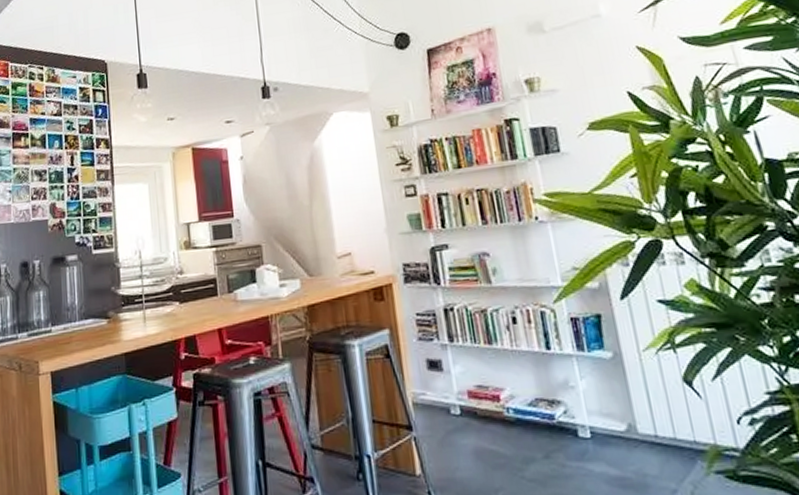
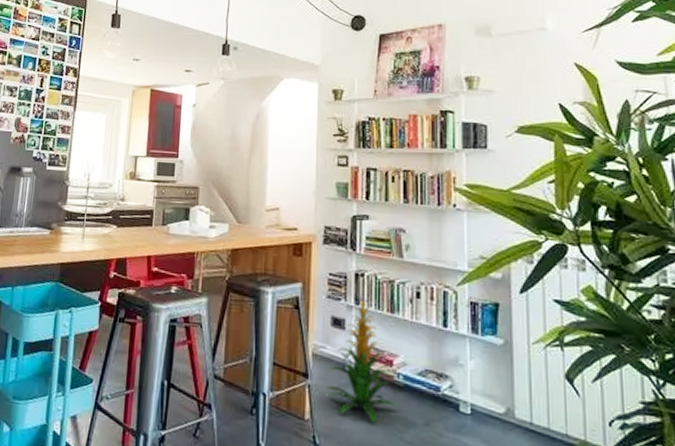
indoor plant: none [434,335,514,465] -> present [326,298,399,423]

